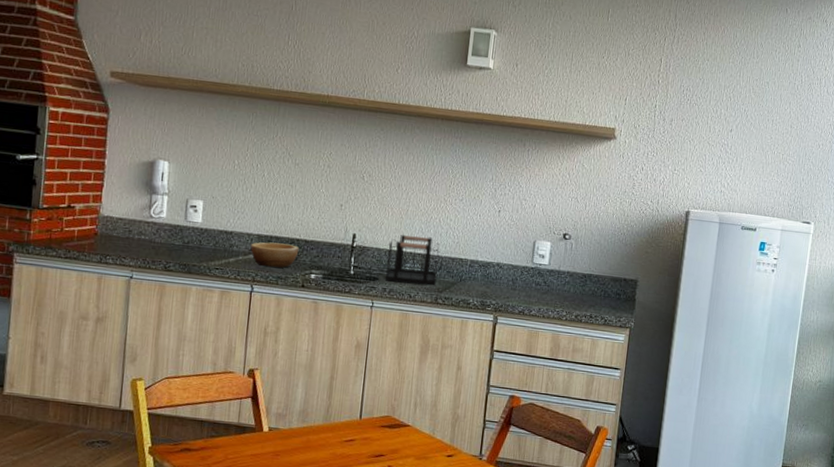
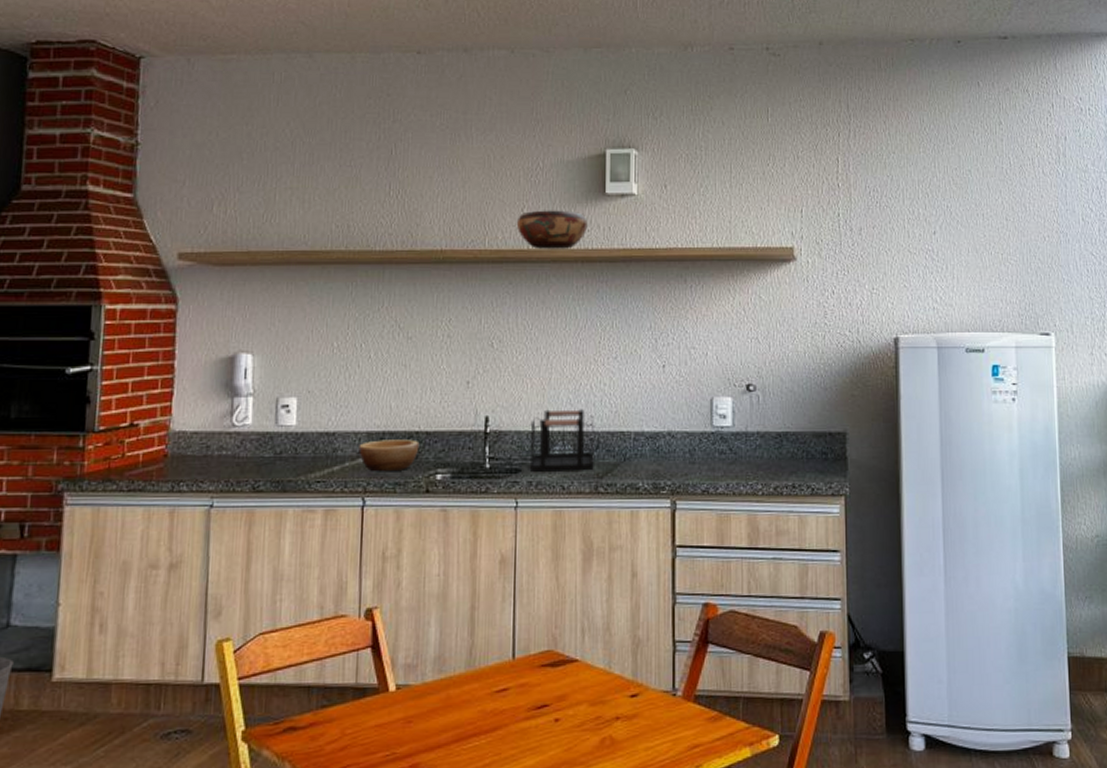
decorative bowl: none [391,72,450,108] -> present [516,210,588,250]

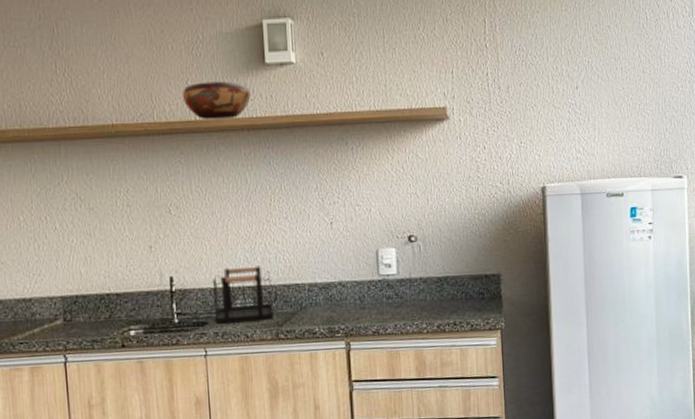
bowl: present [358,439,420,472] -> none [55,301,112,332]

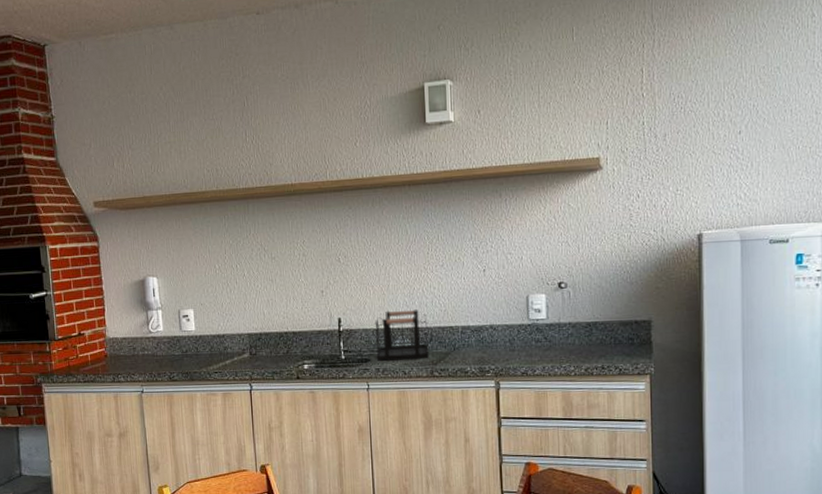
decorative bowl: present [182,81,251,120] -> none [351,141,412,178]

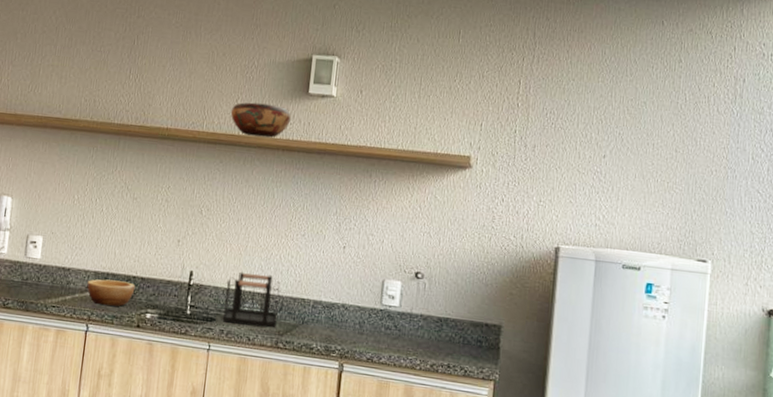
bowl: none [243,338,289,364] -> present [87,279,136,307]
decorative bowl: none [351,141,412,178] -> present [230,102,291,139]

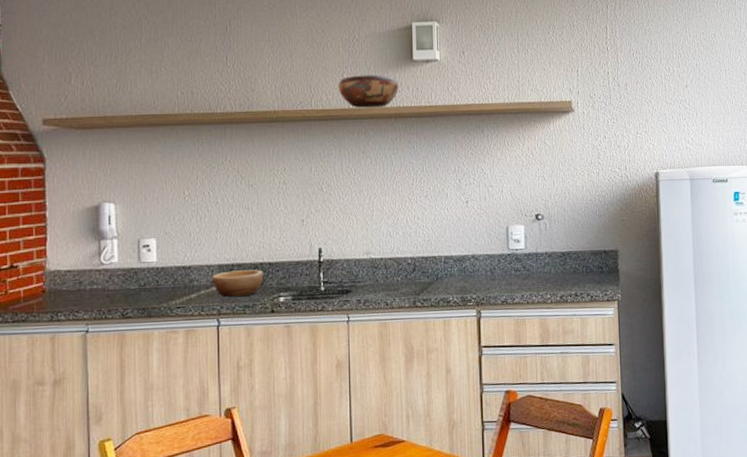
dish rack: present [222,271,280,327] -> none [357,239,412,292]

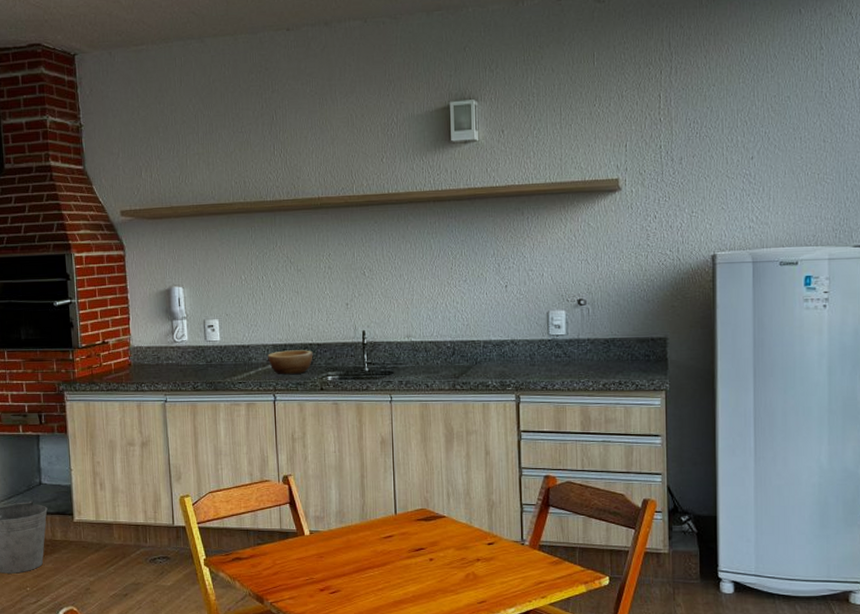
decorative bowl: present [338,75,399,109] -> none [377,158,437,193]

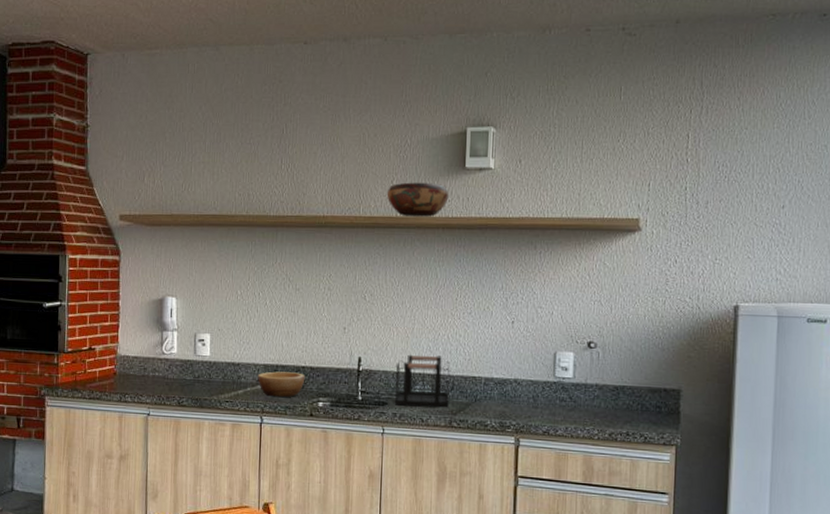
decorative bowl: none [377,158,437,193] -> present [386,182,449,218]
dish rack: none [398,323,451,374] -> present [394,354,450,407]

